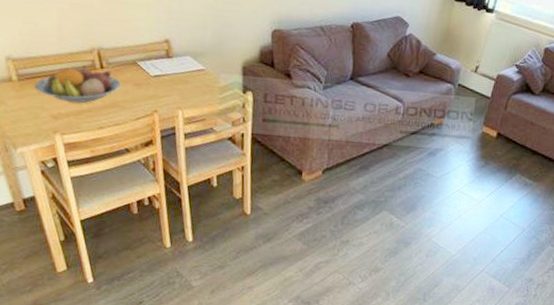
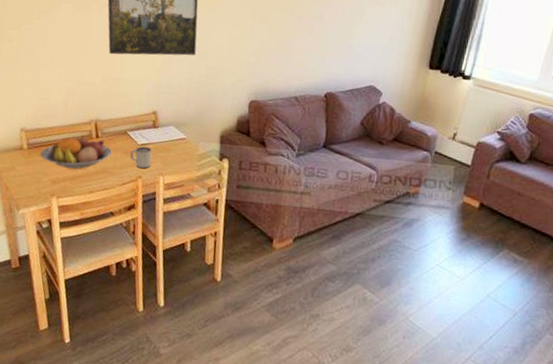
mug: none [142,78,168,103] -> present [130,147,152,169]

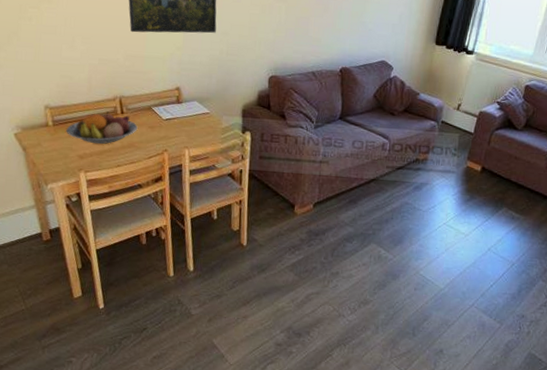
mug: present [130,147,152,169] -> none [155,121,177,143]

